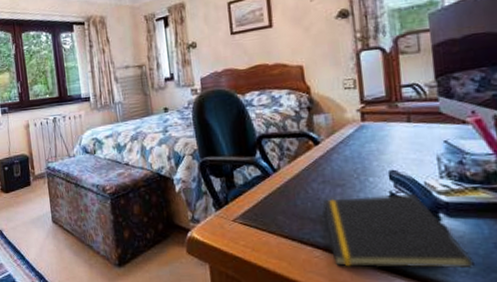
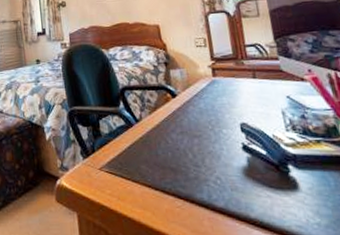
notepad: present [322,194,475,269] -> none [181,145,325,221]

